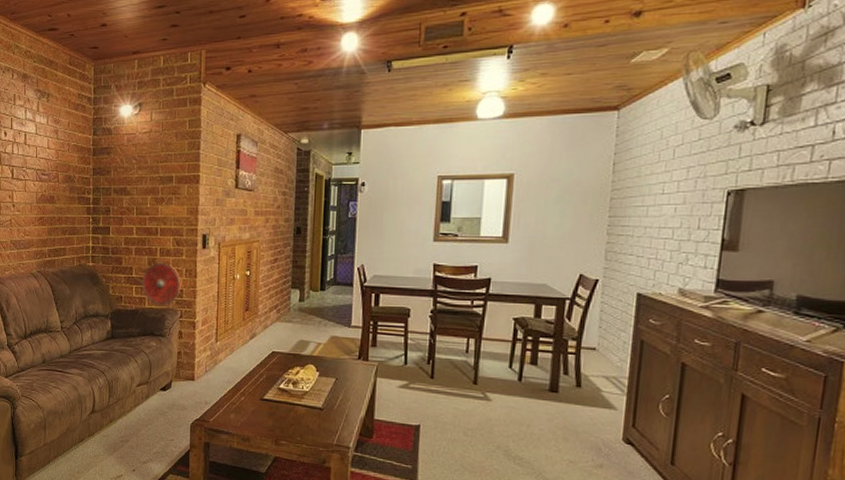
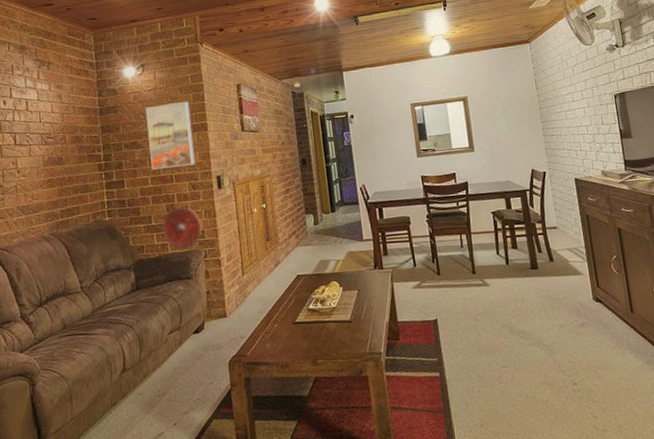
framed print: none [138,149,183,221] -> present [145,102,196,171]

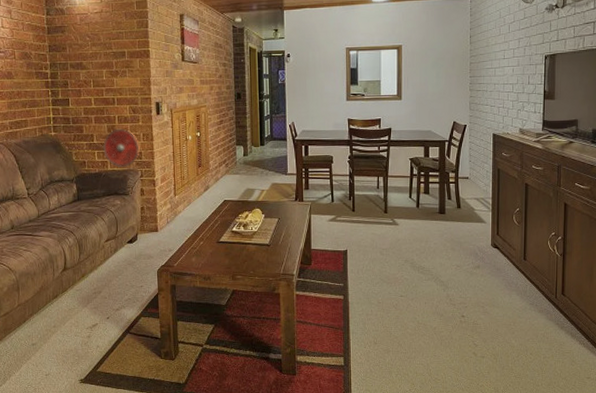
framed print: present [145,102,196,171] -> none [91,27,137,92]

